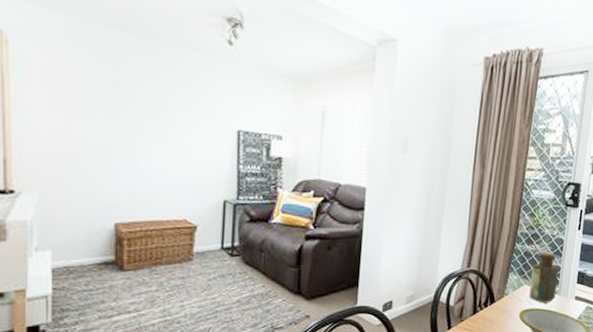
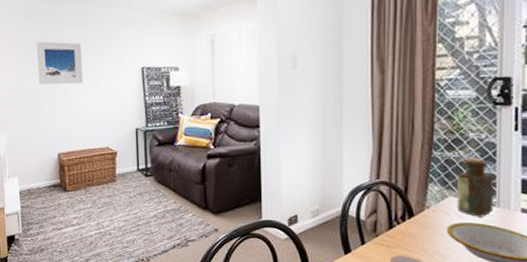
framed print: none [94,79,160,140] -> present [36,41,83,85]

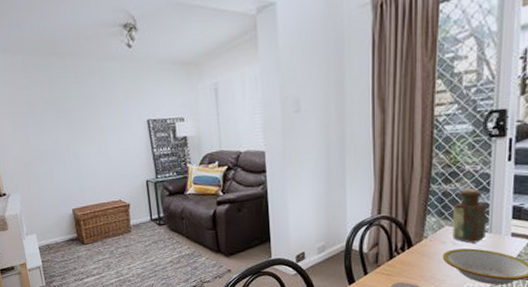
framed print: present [36,41,83,85] -> none [39,98,90,143]

